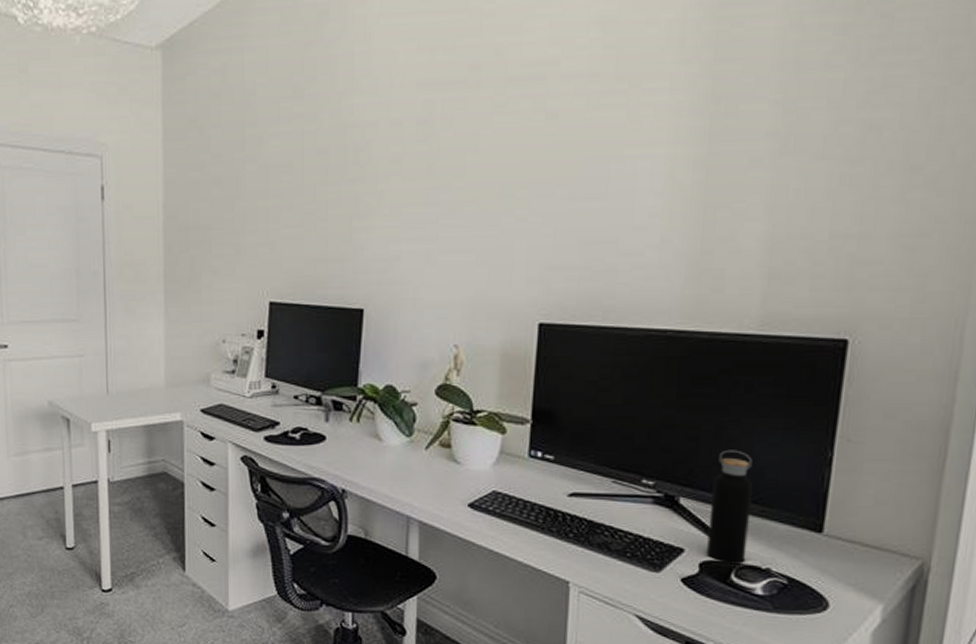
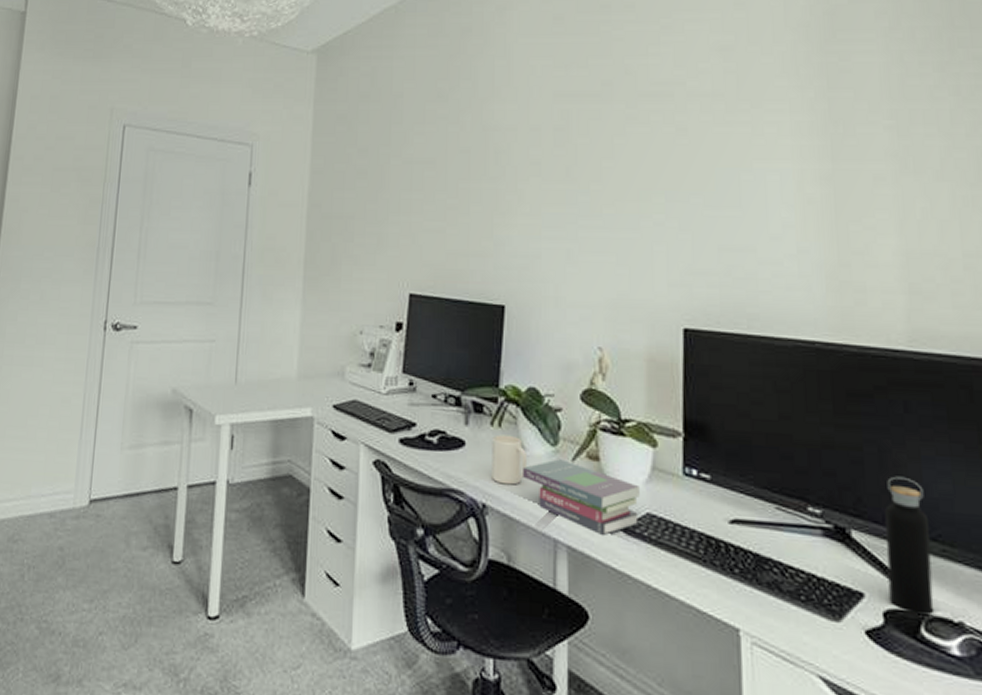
mug: none [351,429,384,472] -> present [492,434,528,485]
books: none [380,448,487,512] -> present [523,459,640,536]

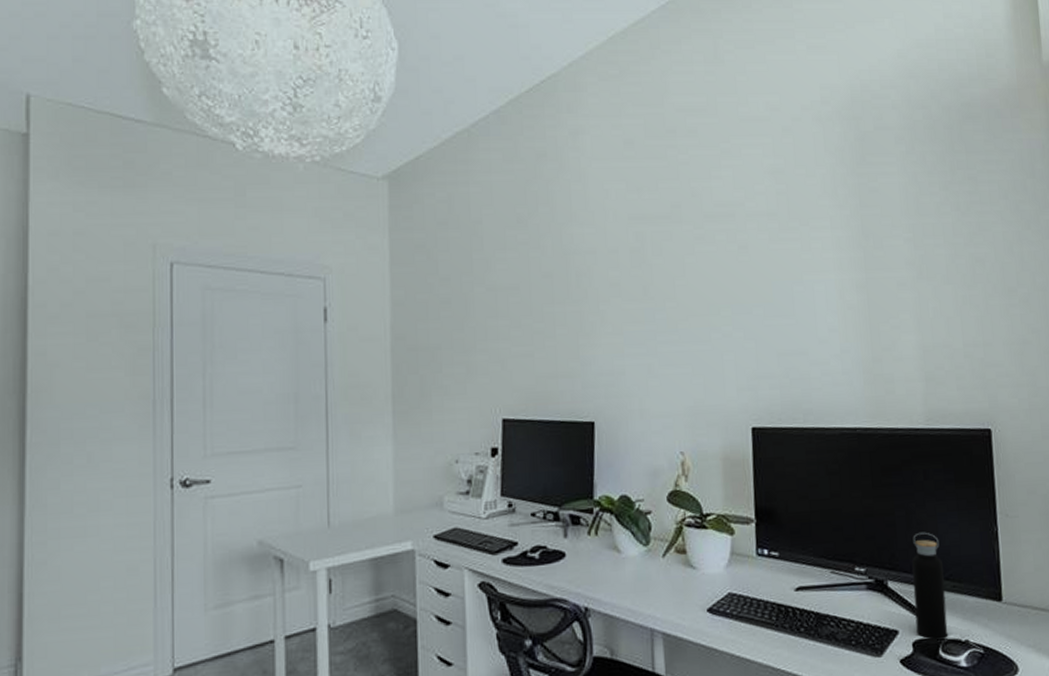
mug: present [492,434,528,485] -> none [590,541,624,587]
books: present [523,459,640,536] -> none [620,556,722,619]

